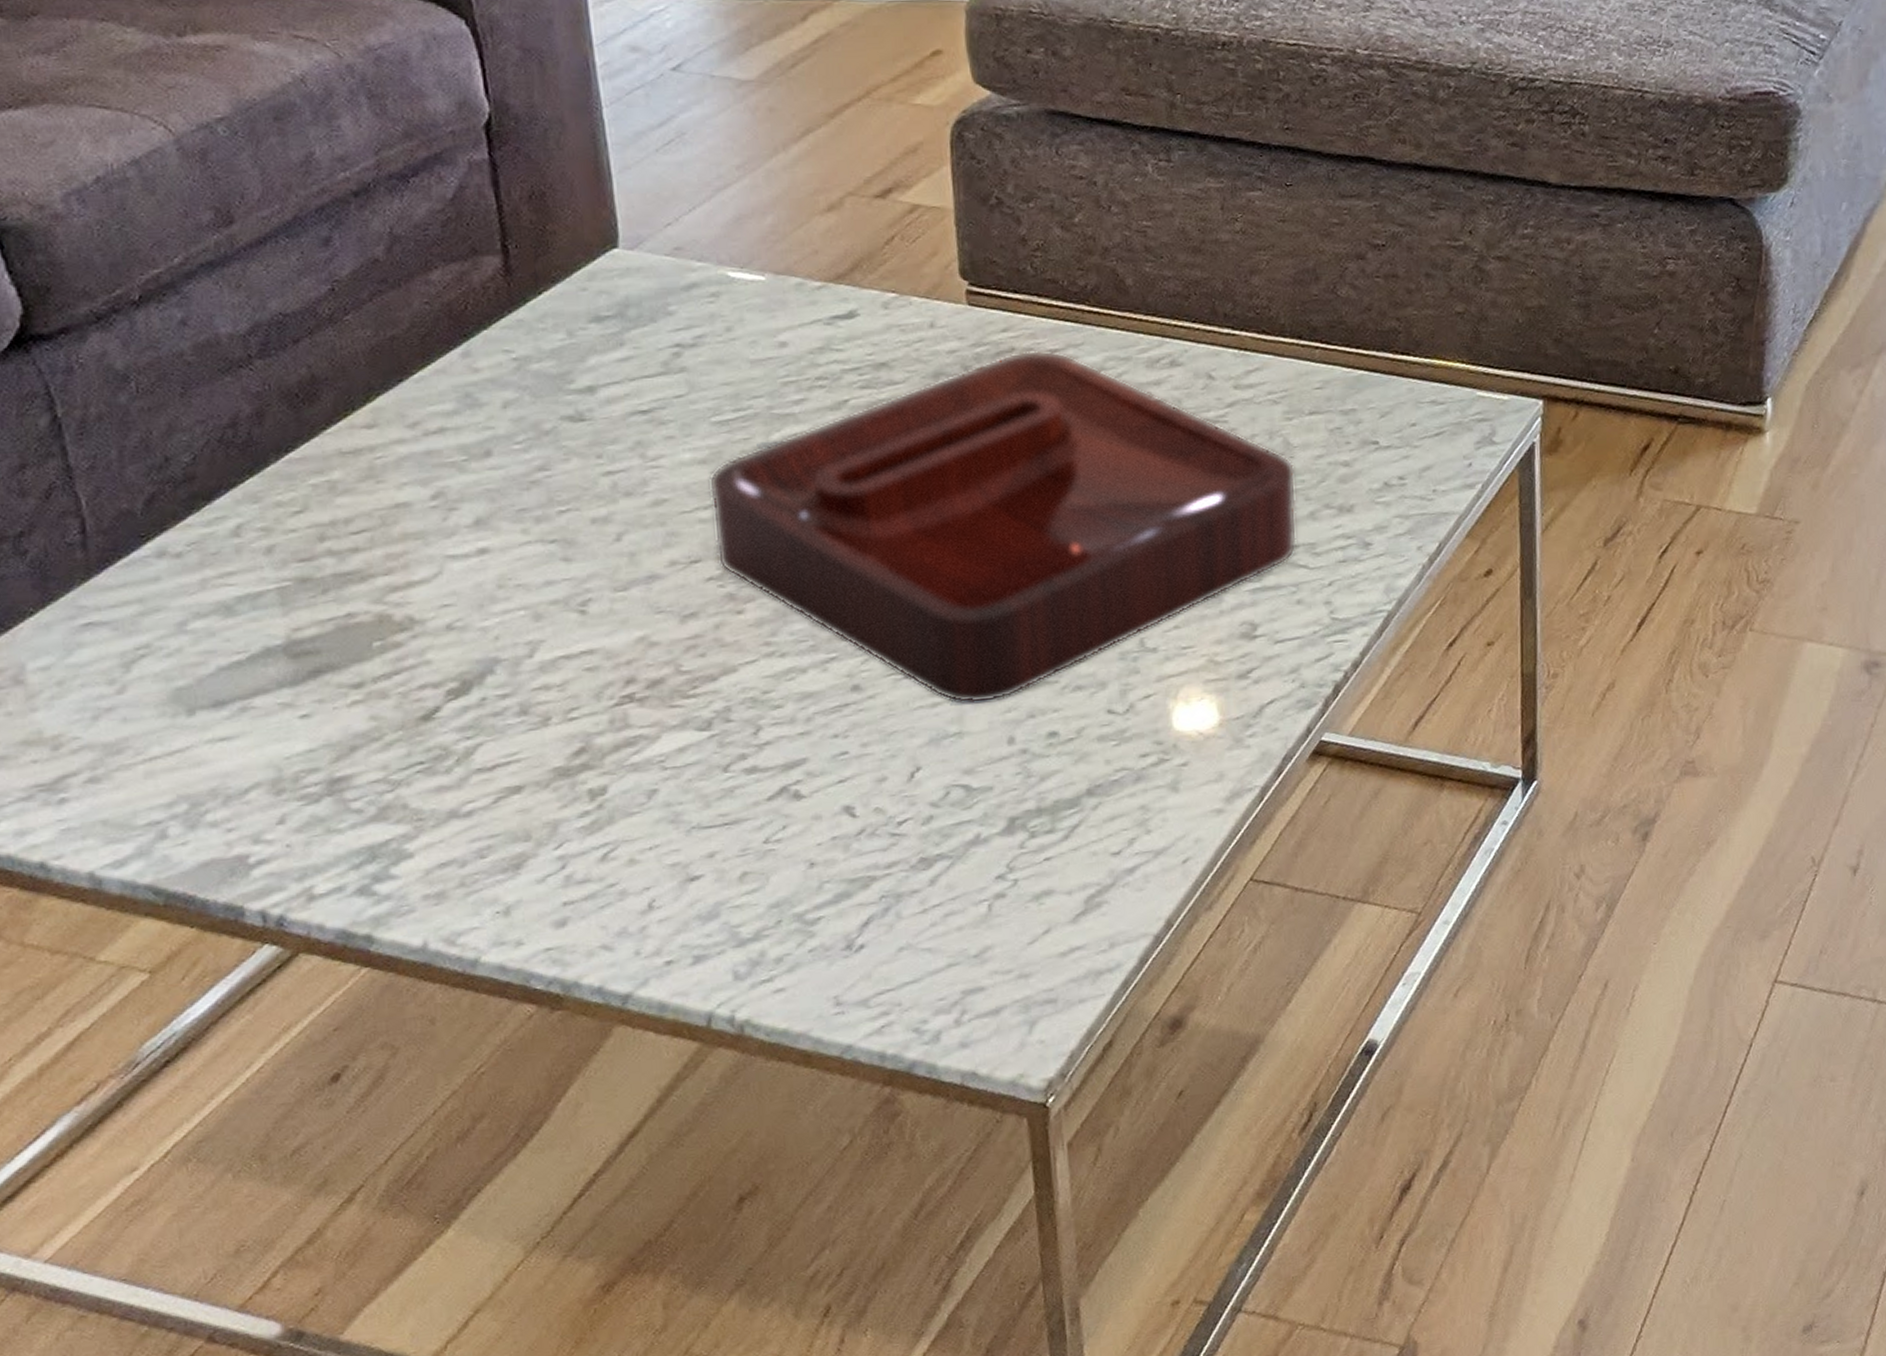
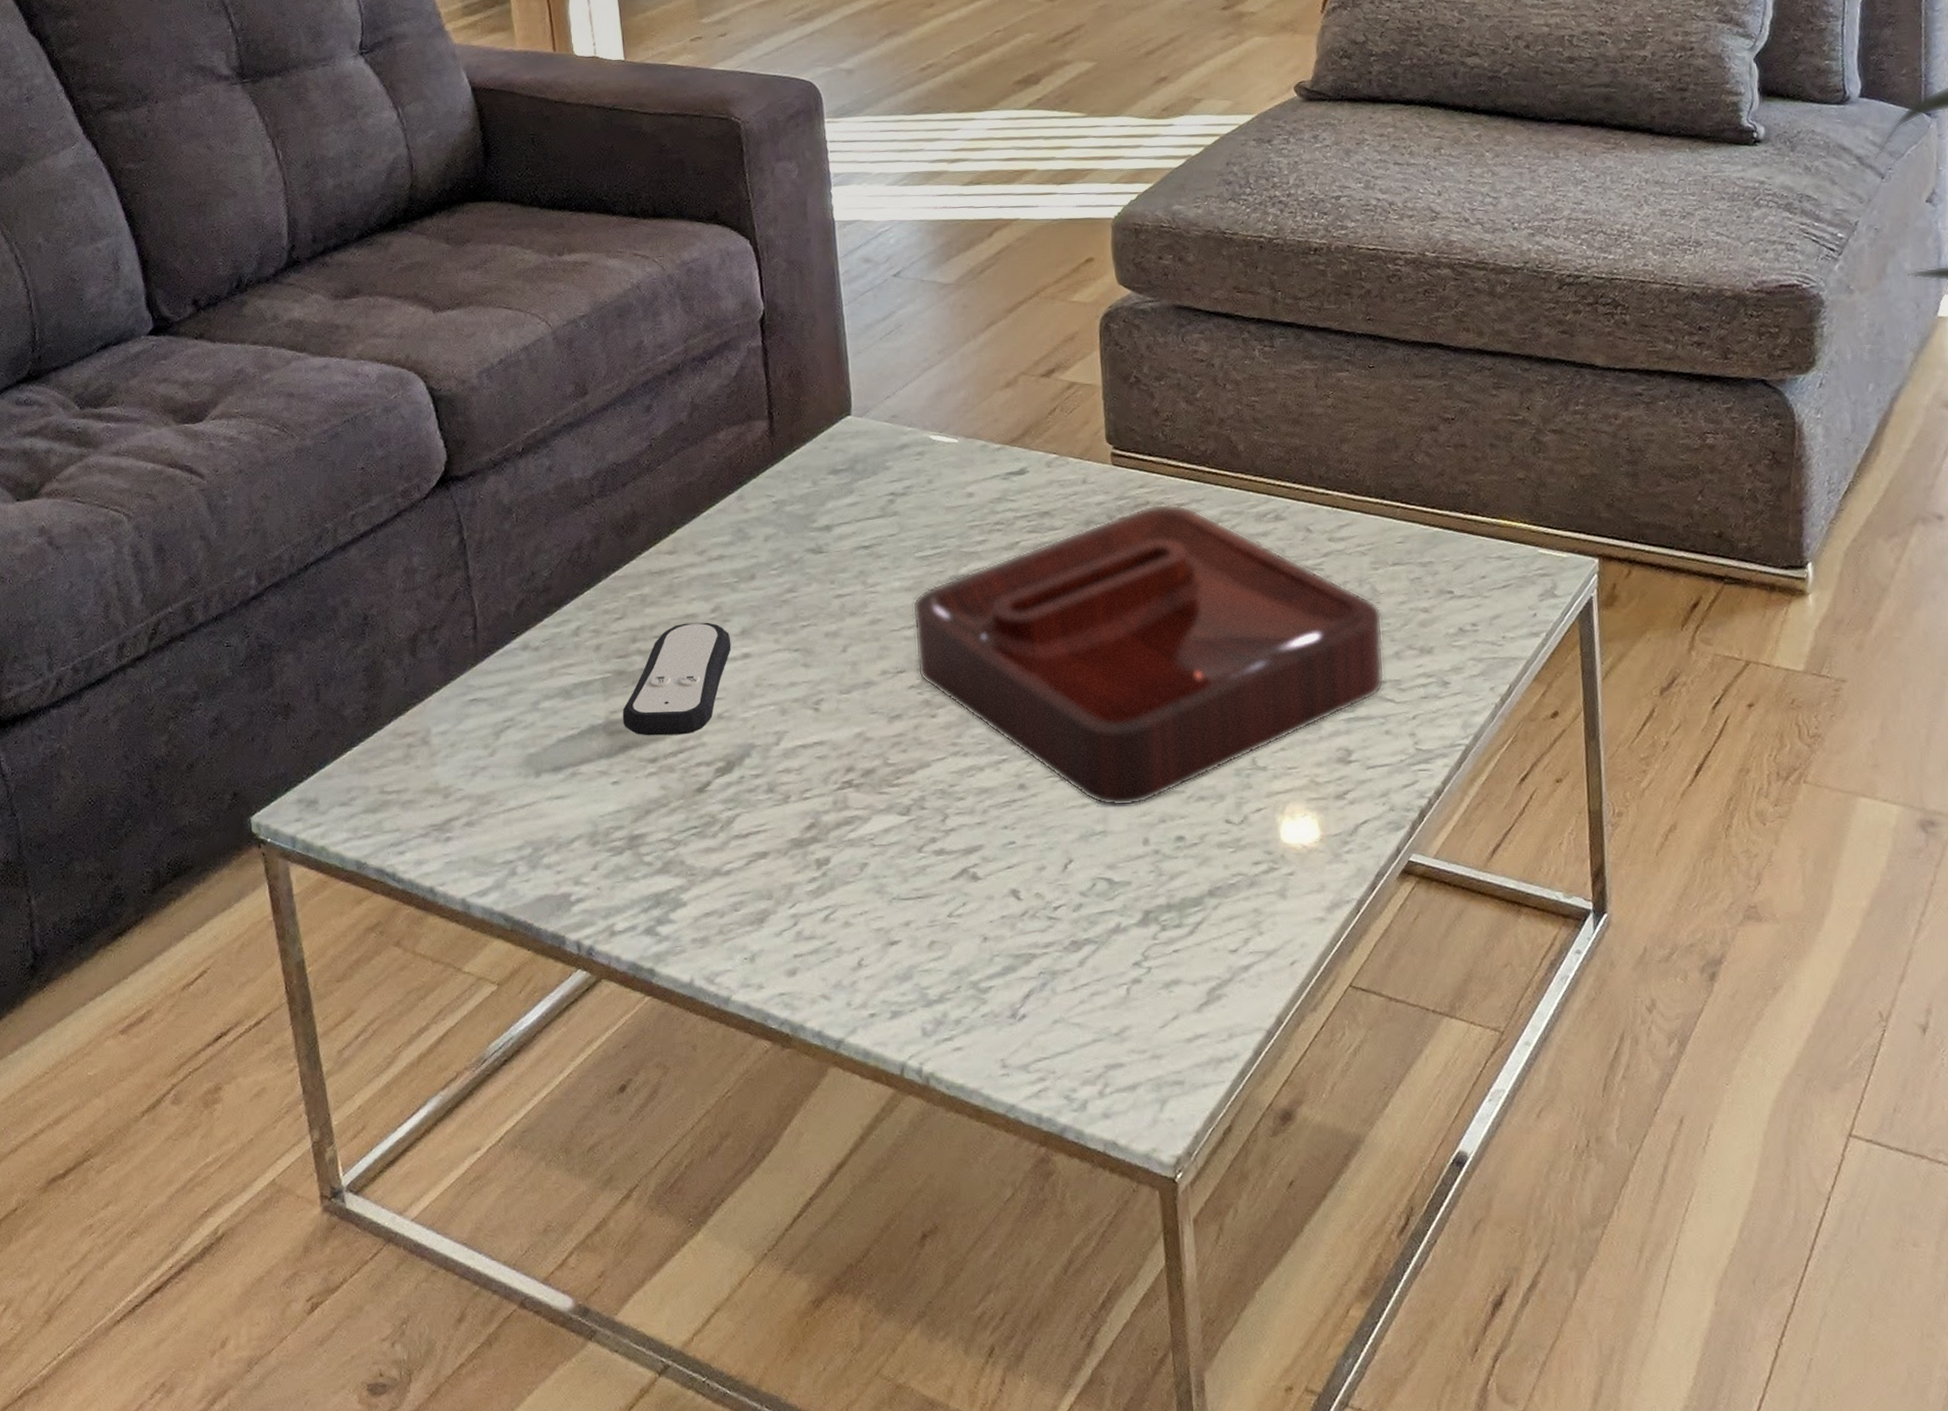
remote control: none [310,512,462,657] -> present [622,622,731,736]

